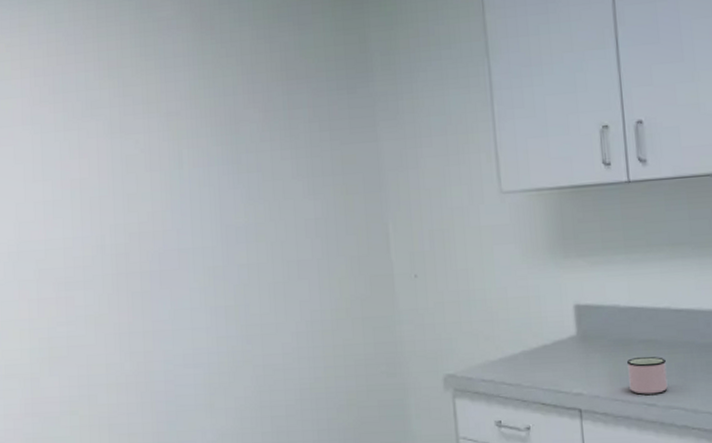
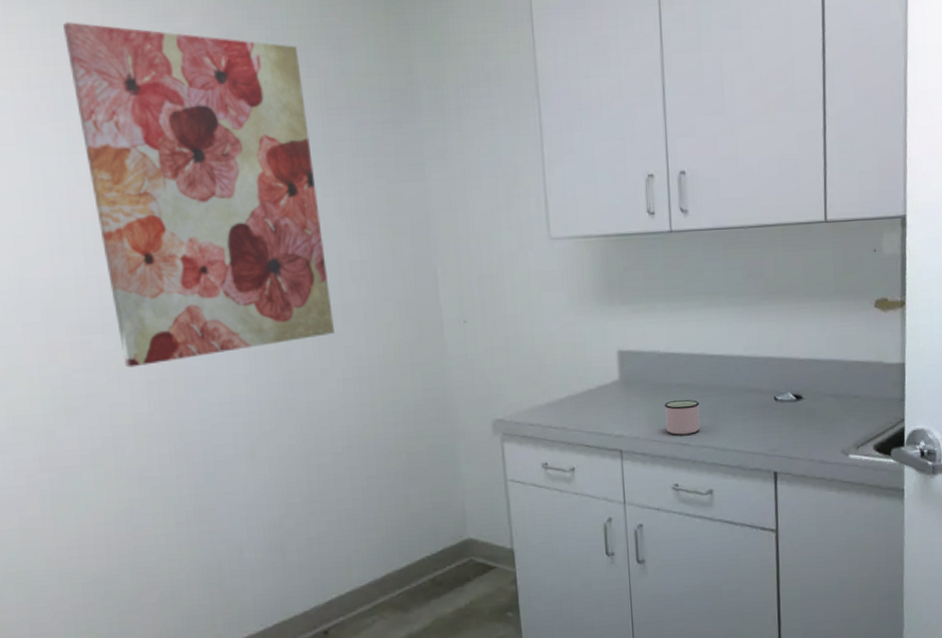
wall art: none [64,18,290,321] -> present [62,22,334,368]

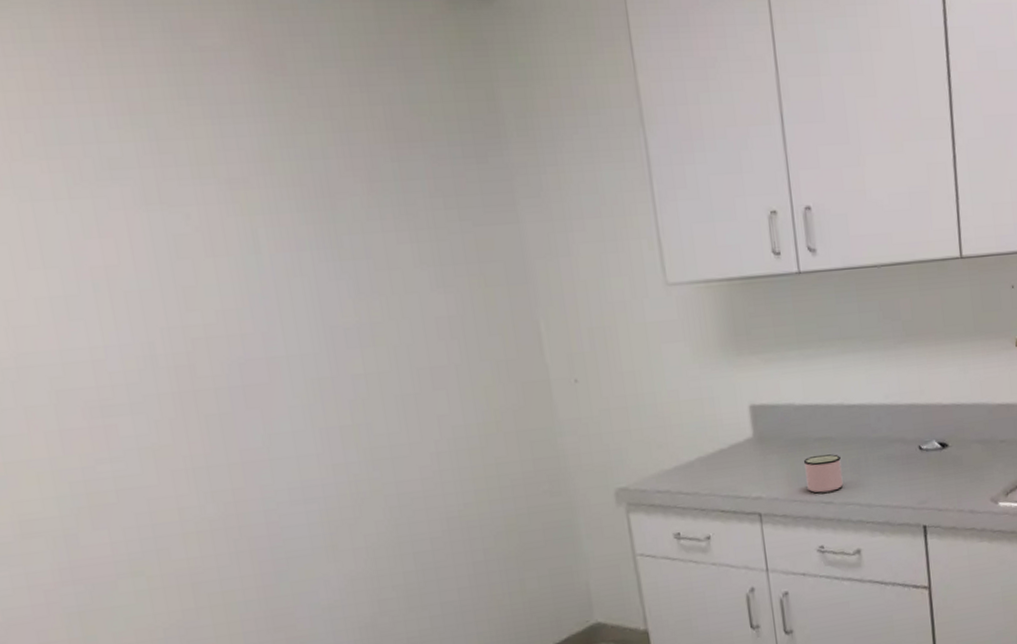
wall art: present [62,22,334,368] -> none [47,37,423,454]

